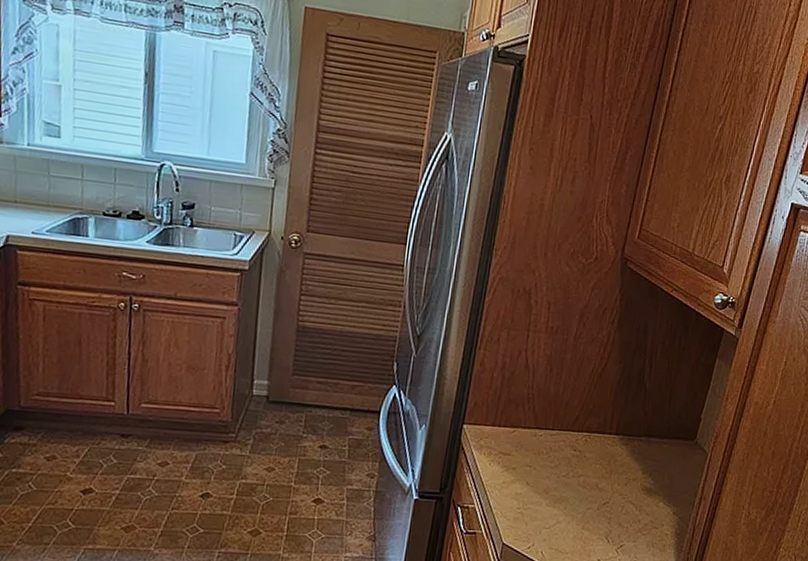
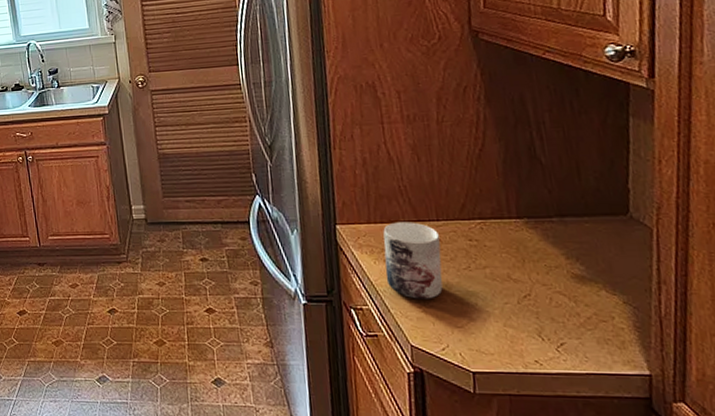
mug: none [496,427,551,502] -> present [383,222,443,299]

